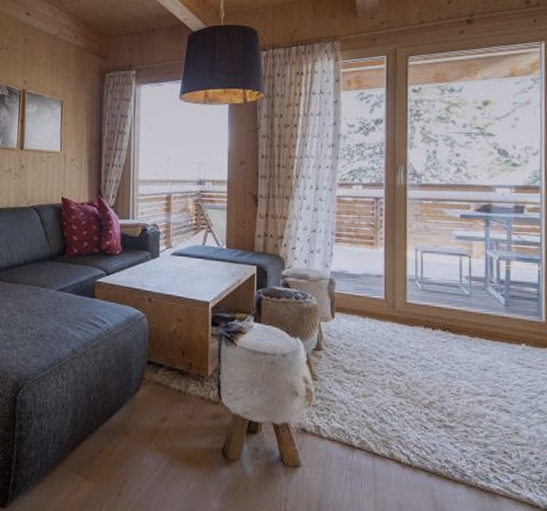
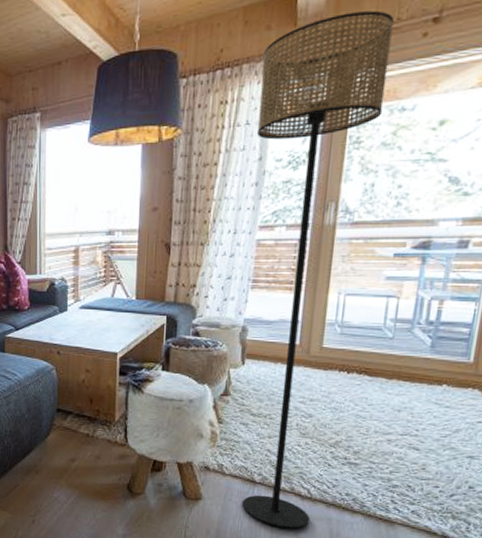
floor lamp: none [330,10,436,502] -> present [242,10,395,529]

